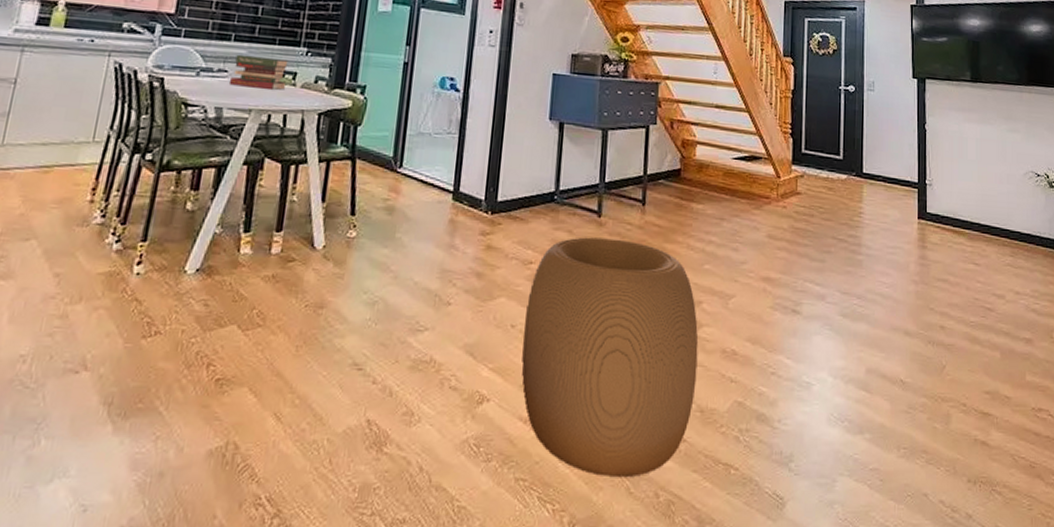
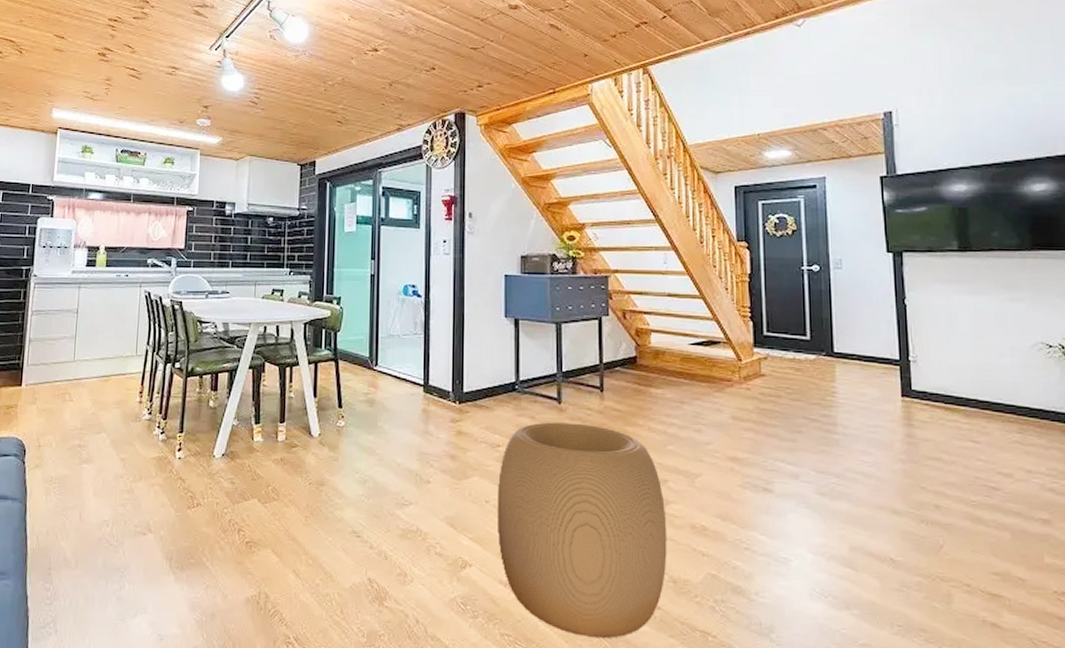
books: present [228,54,289,91] -> none [231,278,276,306]

